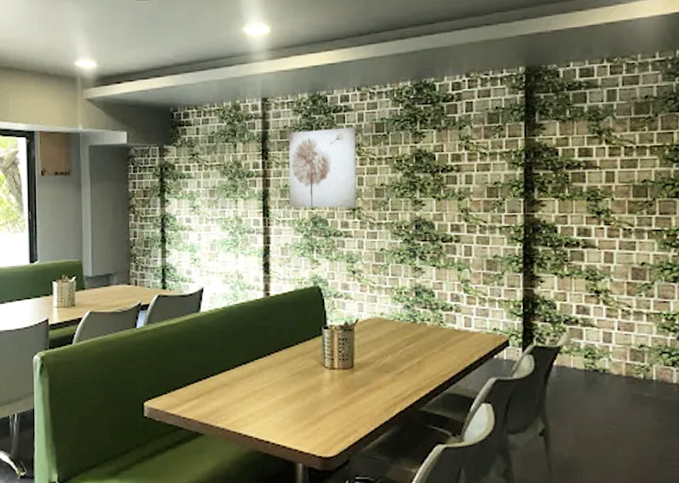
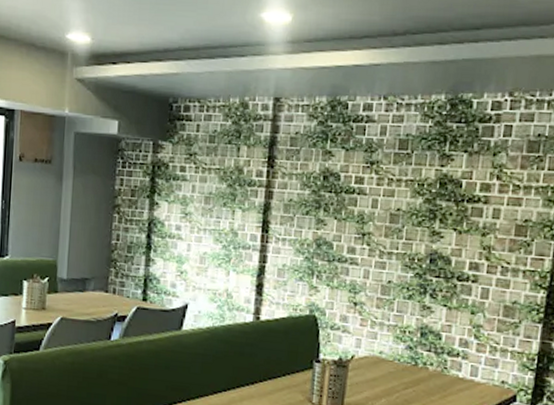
wall art: present [288,127,357,208] -> none [292,139,377,233]

